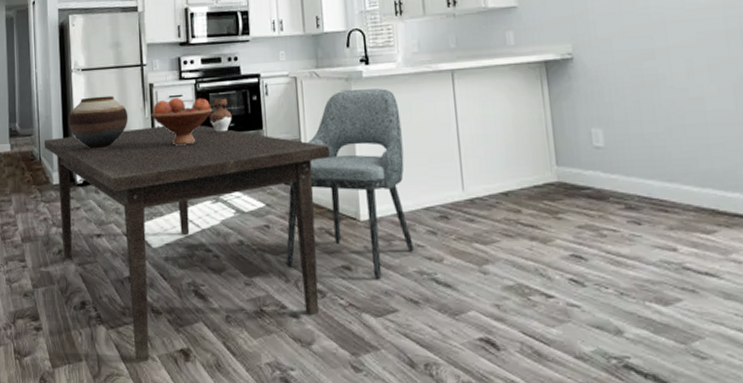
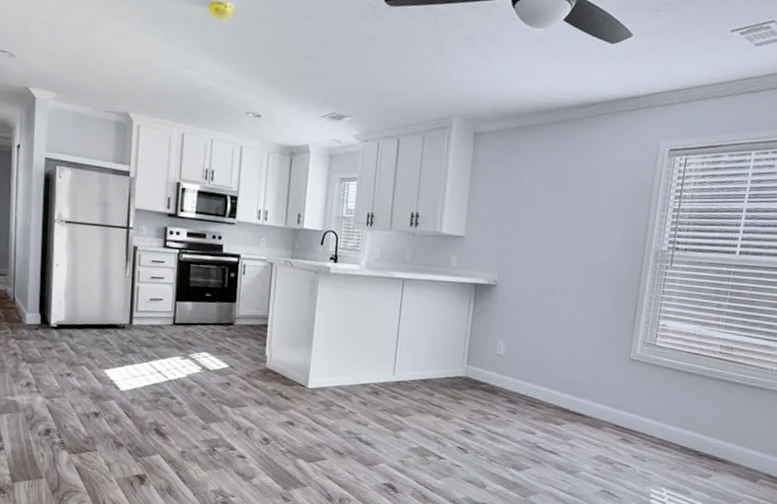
dining table: present [44,125,330,363] -> none [19,281,292,483]
vase: present [68,95,128,149] -> none [46,248,110,298]
fruit bowl: present [151,97,213,146] -> none [132,262,192,307]
ceramic pitcher: present [209,98,232,132] -> none [188,270,210,300]
dining chair: present [283,88,413,280] -> none [240,281,356,435]

